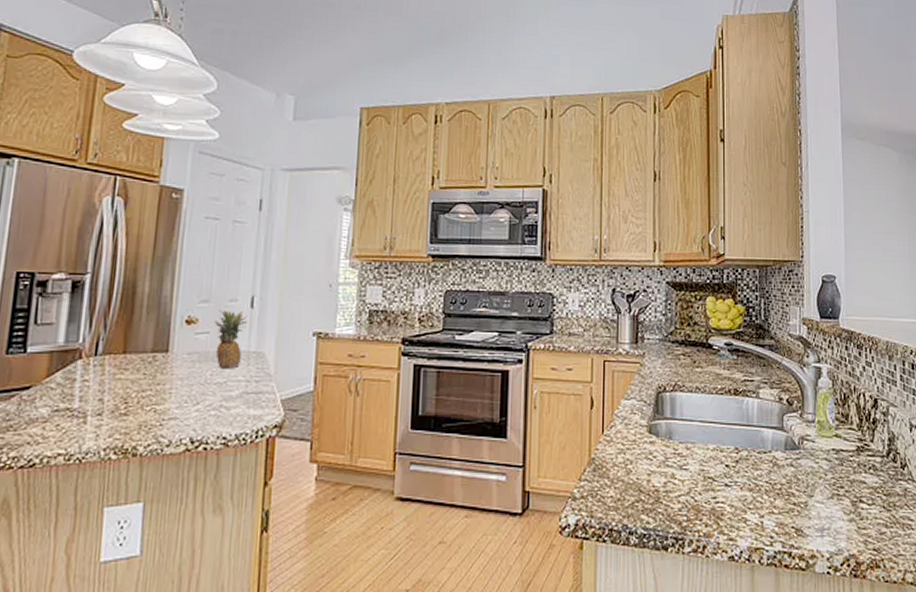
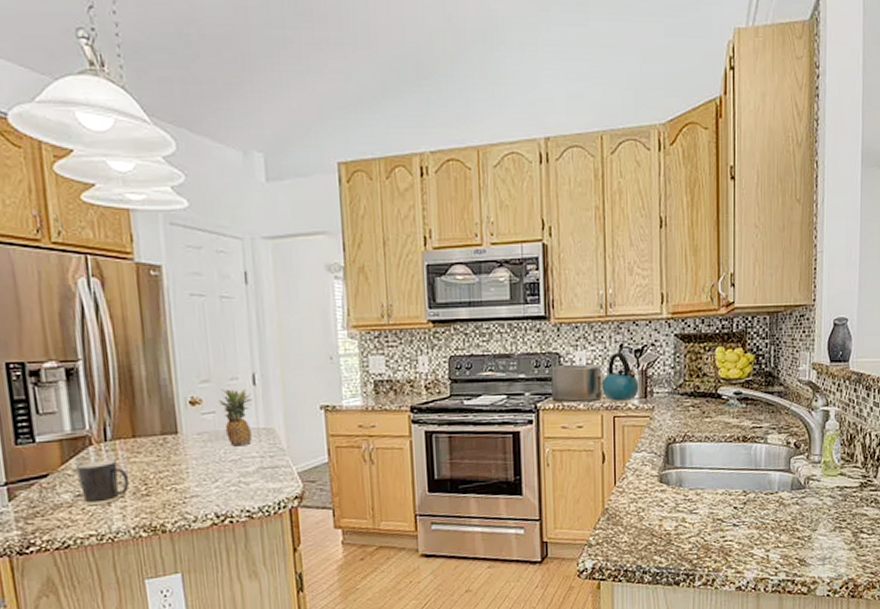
mug: none [59,375,111,423] -> present [75,459,130,506]
toaster: none [543,305,596,345] -> present [551,364,604,403]
kettle: none [594,297,630,345] -> present [602,353,639,401]

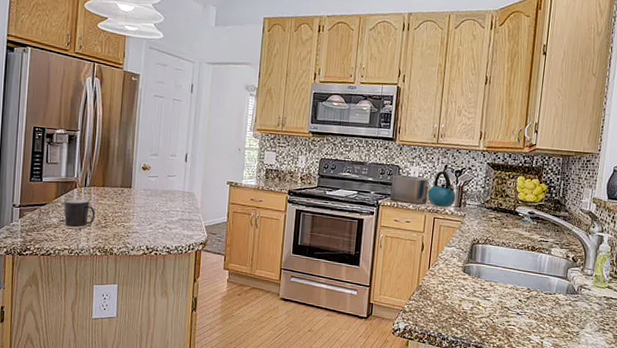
fruit: present [219,389,254,447] -> none [161,161,184,203]

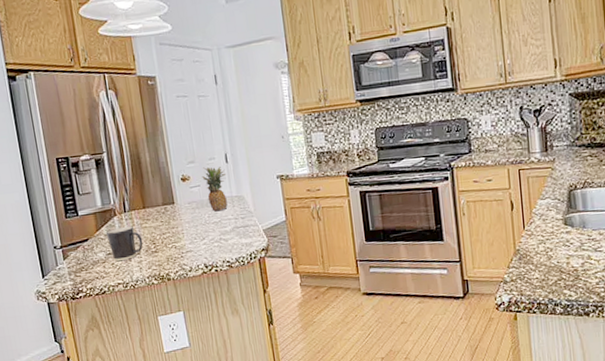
fruit: none [161,161,184,203] -> present [202,167,228,212]
toaster: present [390,174,430,205] -> none [461,125,508,161]
kettle: present [428,171,456,208] -> none [506,114,540,157]

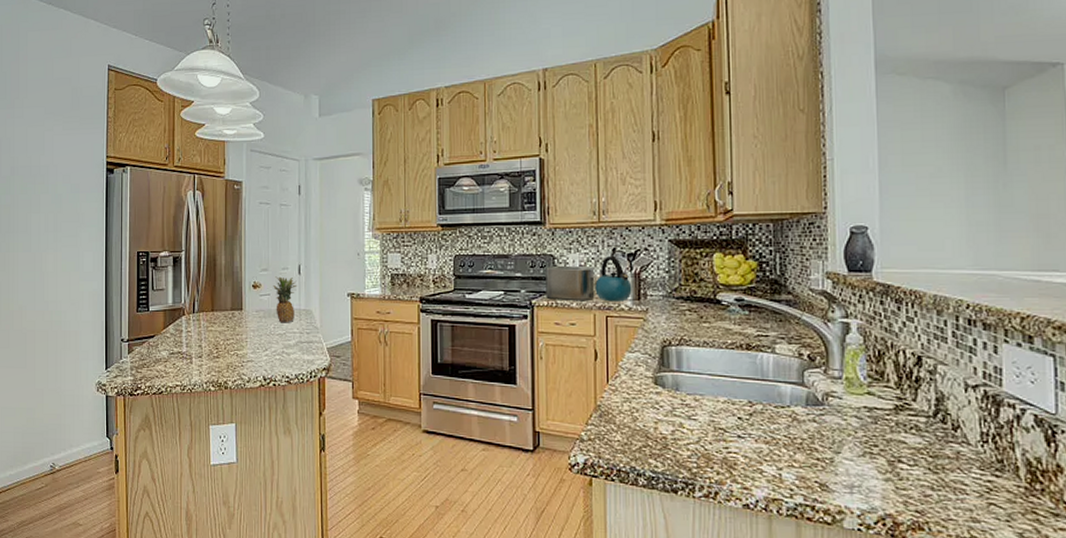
mug: present [106,226,143,262] -> none [172,327,206,363]
toaster: none [461,125,508,161] -> present [546,265,596,302]
kettle: none [506,114,540,157] -> present [595,256,632,302]

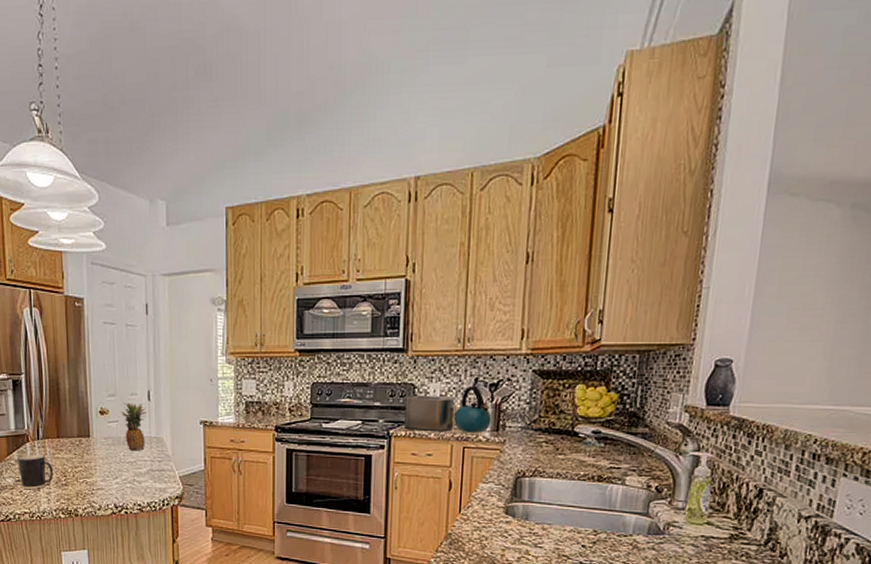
mug: none [172,327,206,363] -> present [16,454,54,490]

